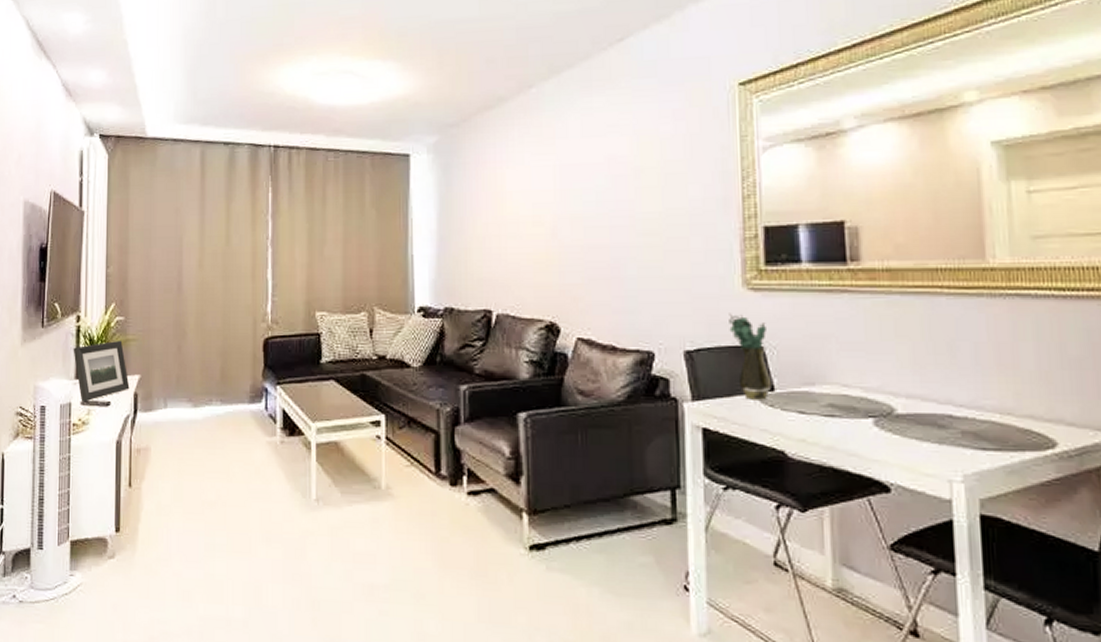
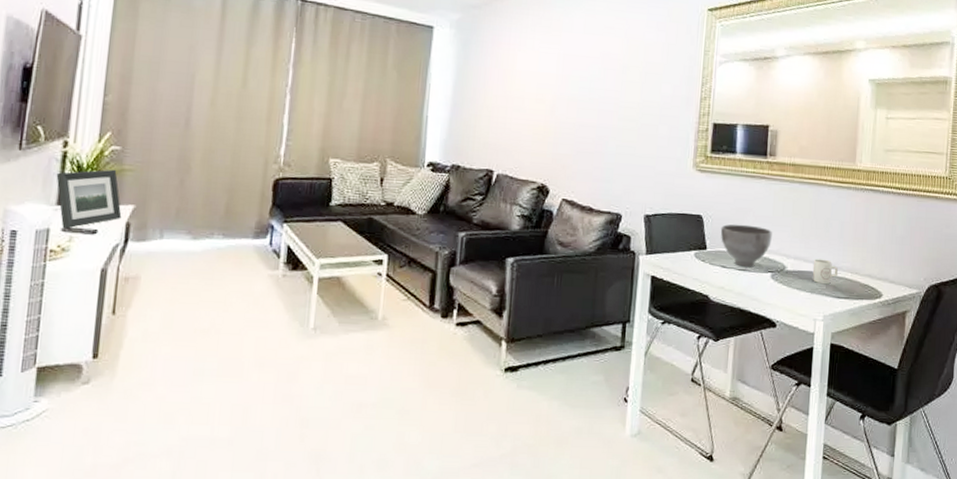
vase: present [729,313,772,400] -> none [679,187,706,256]
bowl: none [791,355,869,412] -> present [720,224,772,267]
mug: none [936,396,978,432] -> present [812,259,838,285]

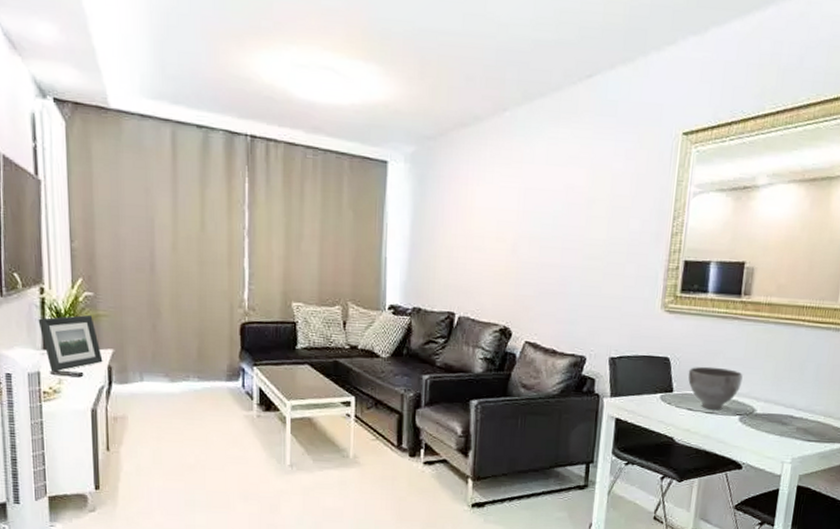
mug: present [812,259,838,285] -> none [783,402,810,428]

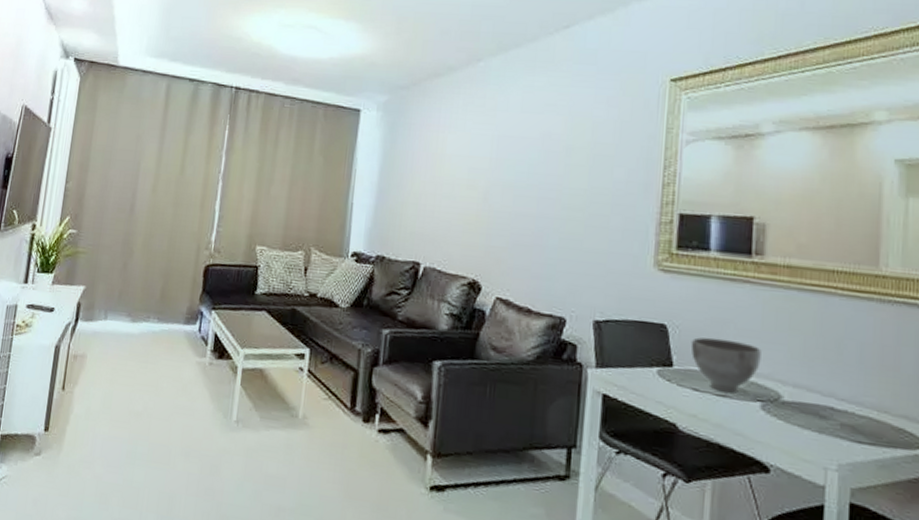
picture frame: present [38,314,103,372] -> none [25,251,75,306]

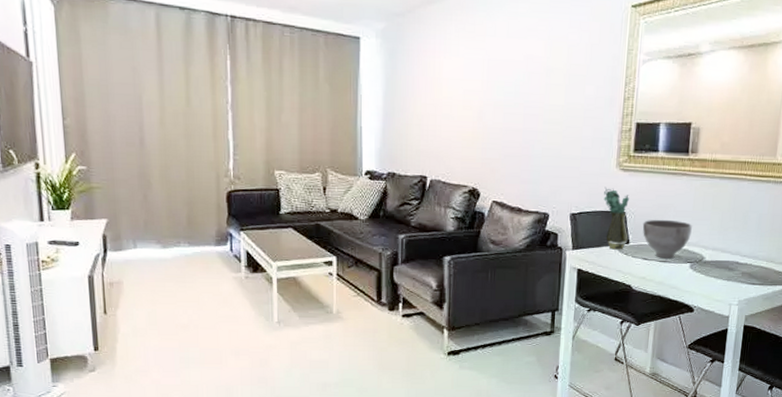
vase: none [637,290,672,375] -> present [603,186,629,250]

